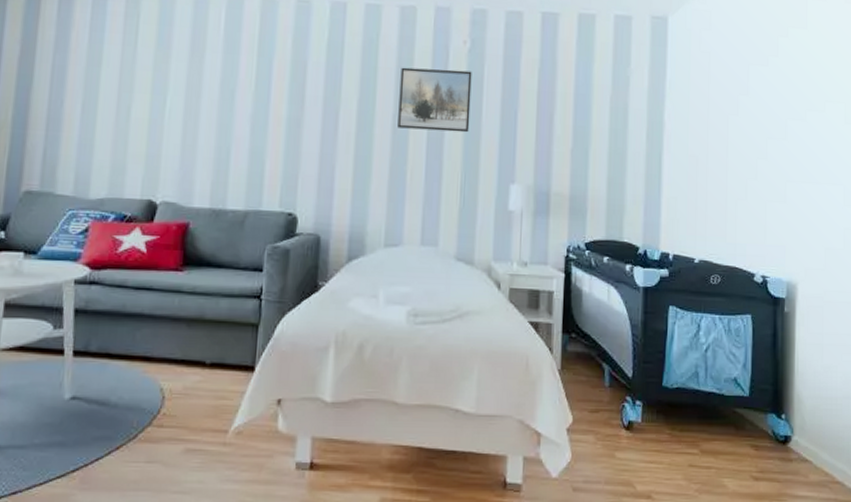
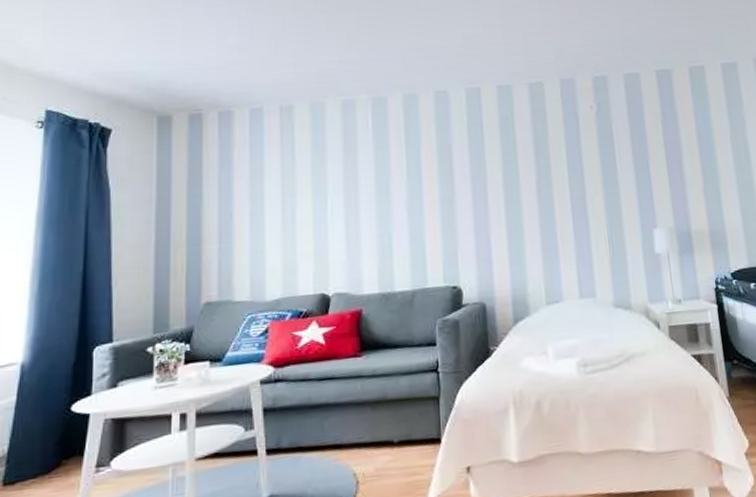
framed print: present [397,67,472,133] -> none [537,132,608,193]

